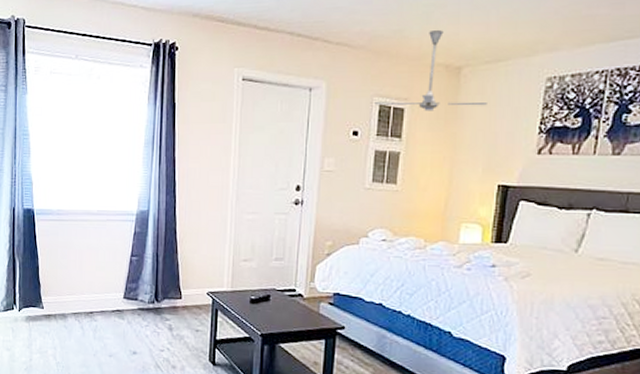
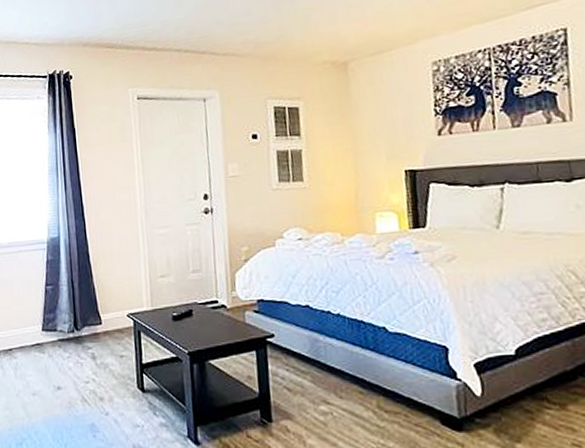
ceiling fan: present [375,30,487,111] -> none [269,30,379,108]

